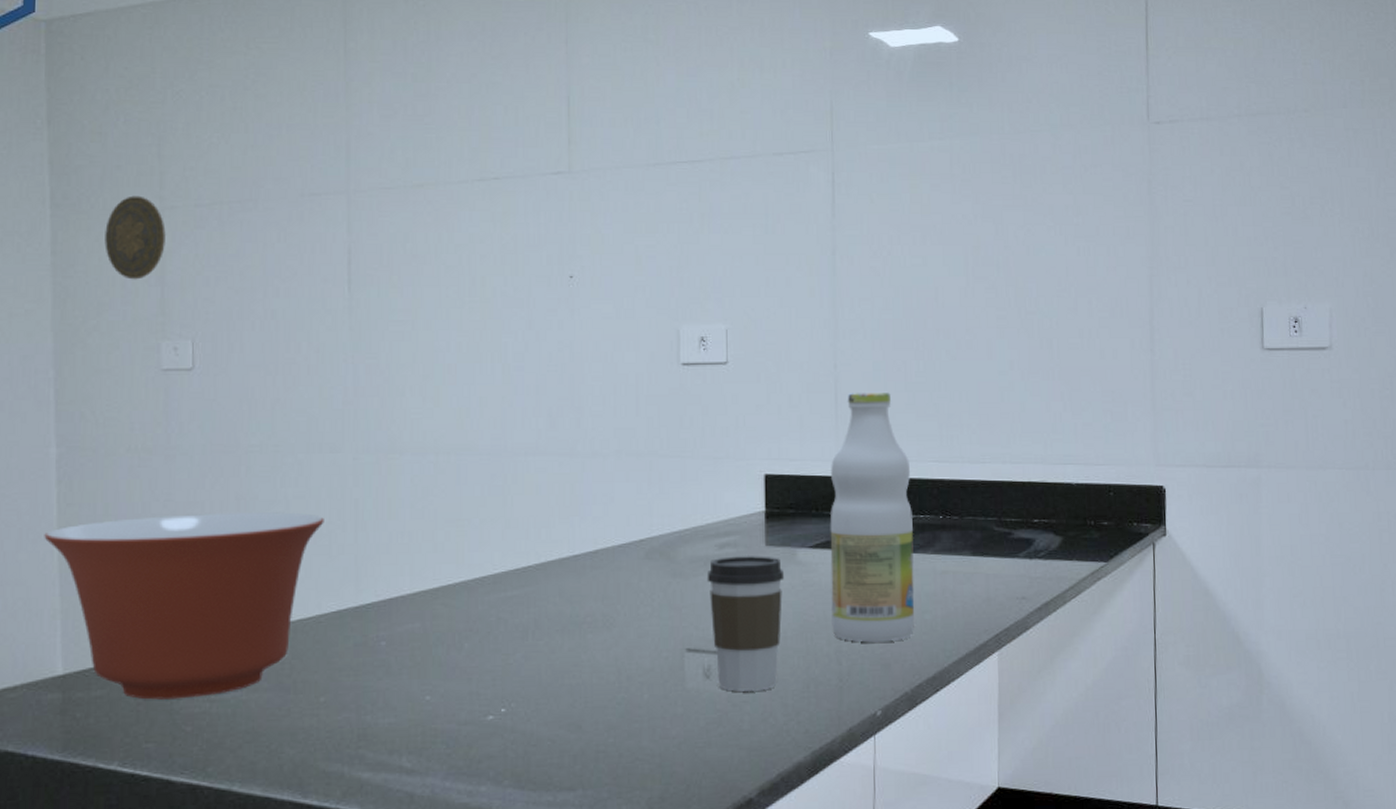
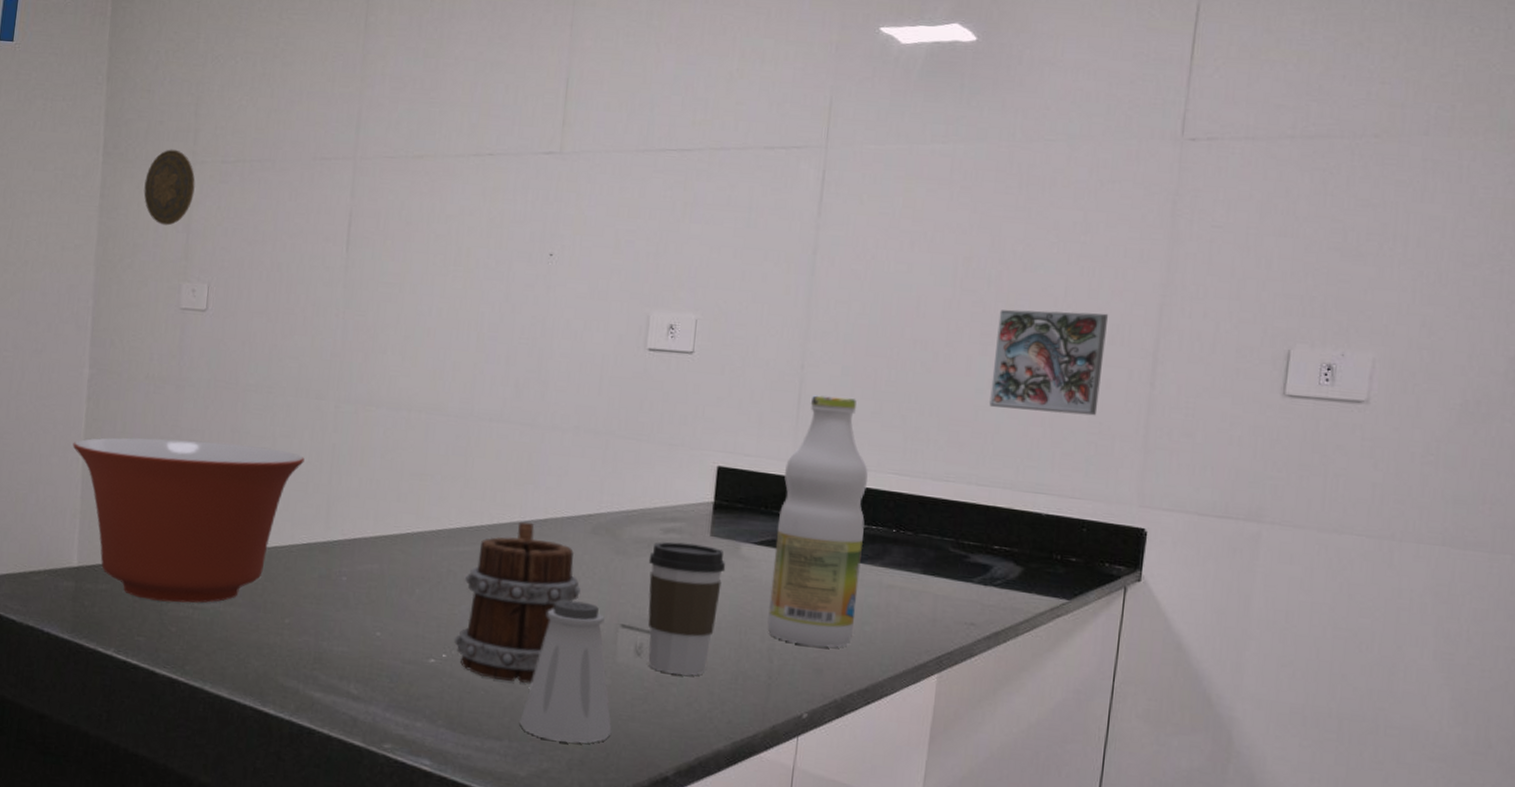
mug: none [512,556,640,727] -> present [453,522,581,683]
saltshaker: none [592,631,690,781] -> present [519,600,612,743]
decorative tile: none [1011,288,1109,388] -> present [989,309,1109,416]

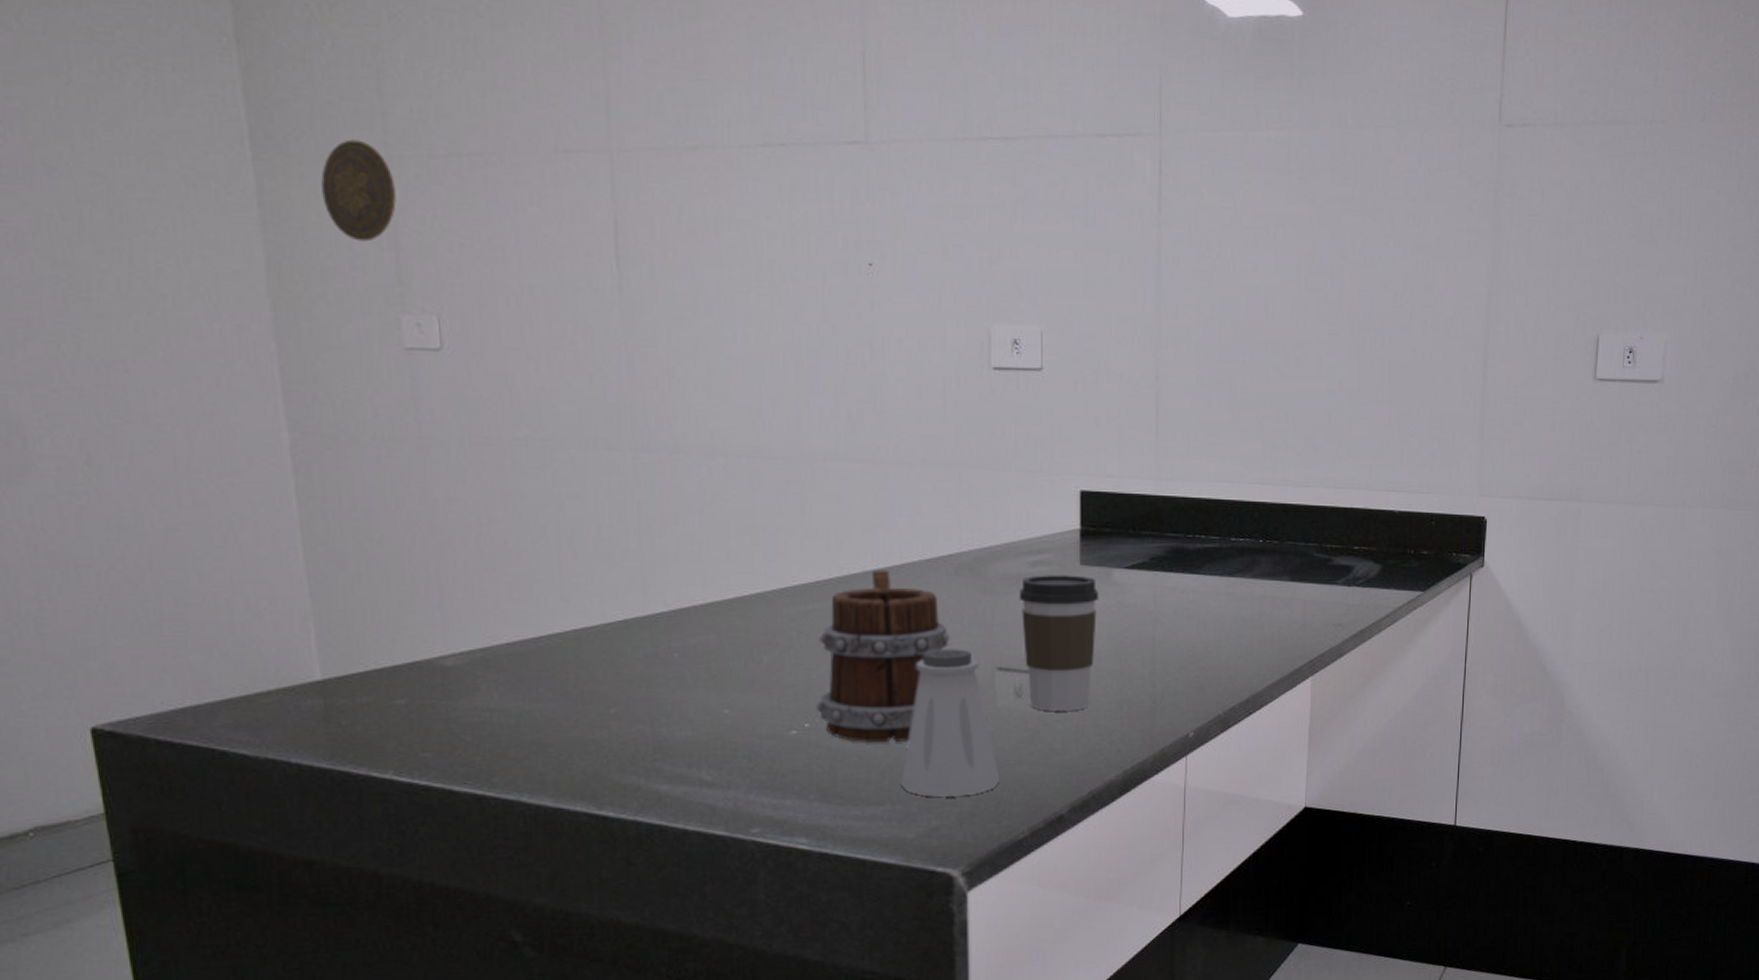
mixing bowl: present [72,437,305,603] -> none [284,512,604,708]
bottle: present [767,395,869,648] -> none [1147,407,1232,665]
decorative tile: present [989,309,1109,416] -> none [1341,306,1444,411]

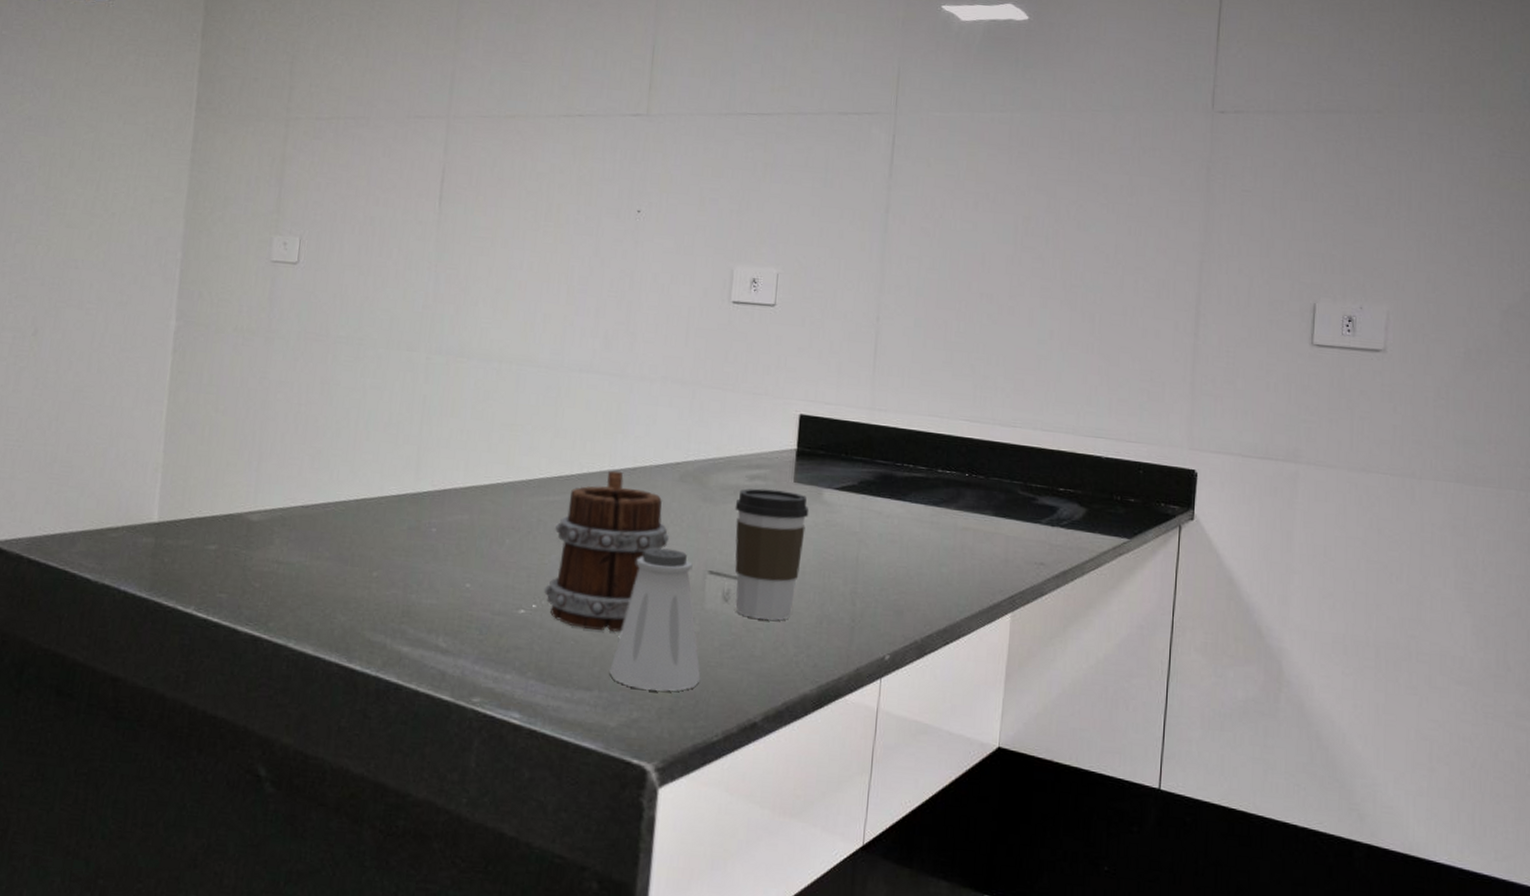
decorative plate: present [321,139,396,242] -> none [236,105,289,180]

